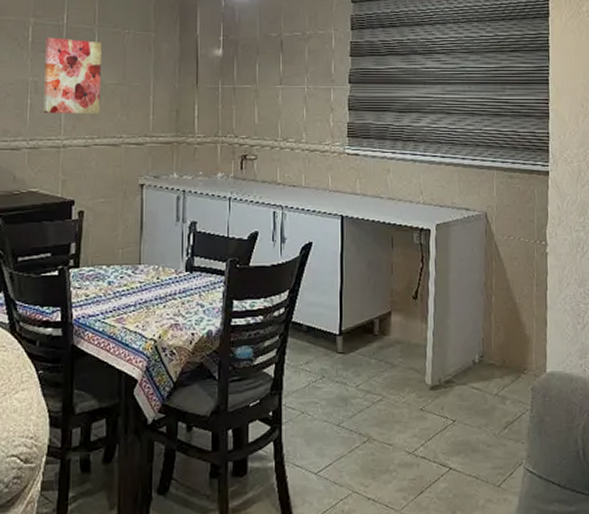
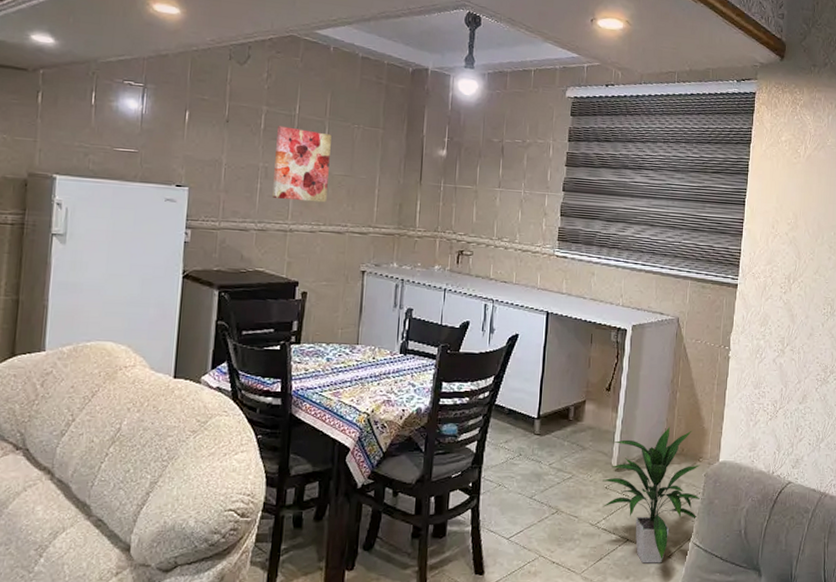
indoor plant: none [417,336,531,495] -> present [602,427,702,564]

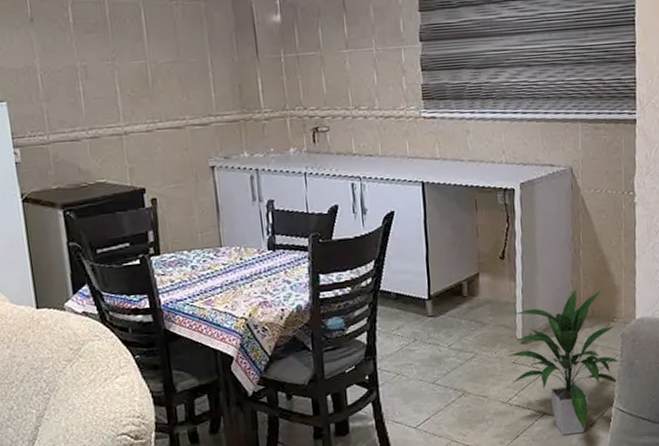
wall art: present [272,126,332,203] -> none [88,16,158,100]

